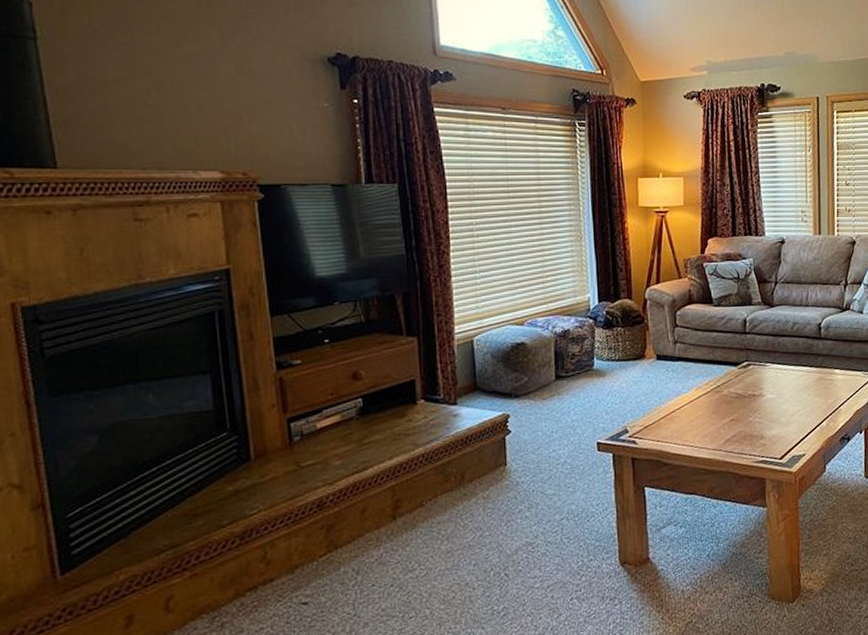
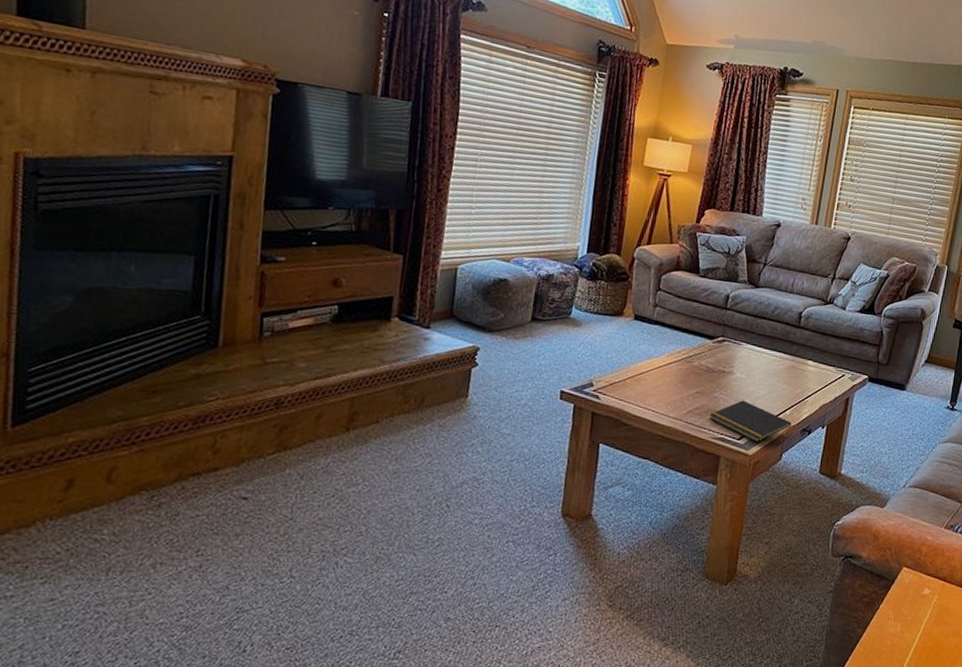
notepad: none [747,420,829,458] -> present [709,400,792,442]

